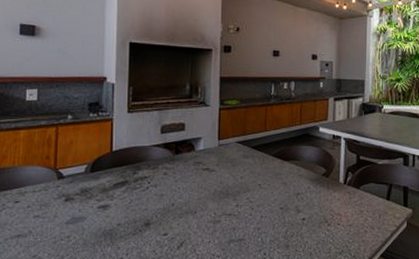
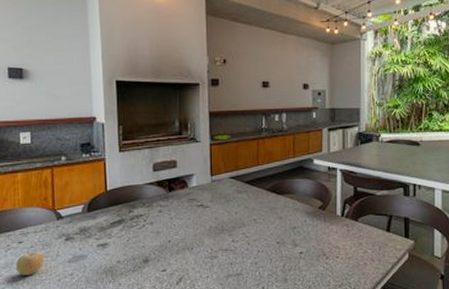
fruit: none [9,211,41,237] -> present [15,251,45,275]

